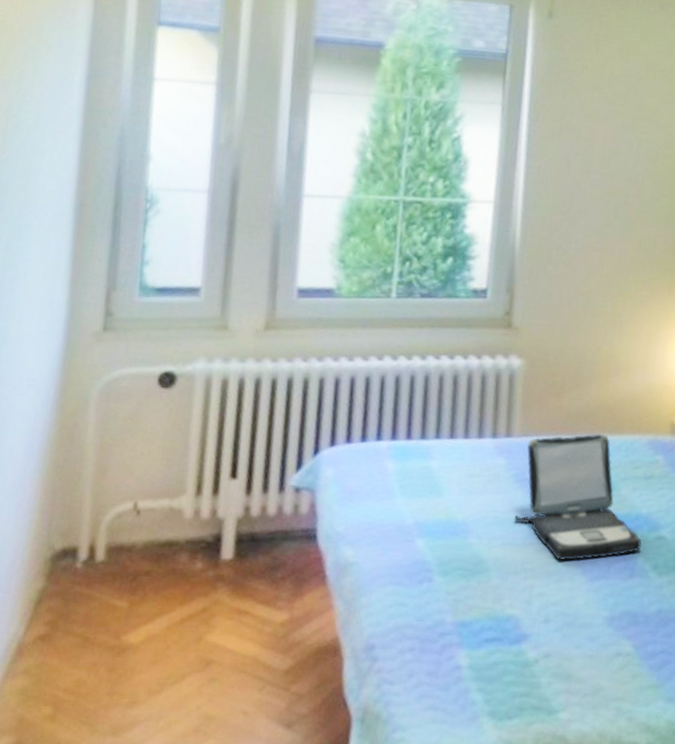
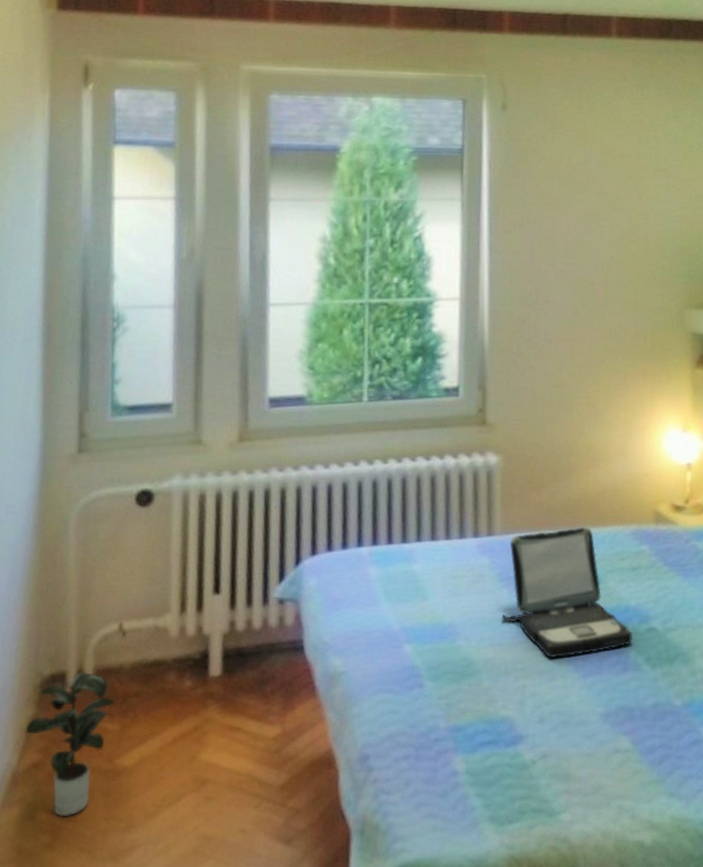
potted plant: none [33,548,127,690] -> present [25,672,117,817]

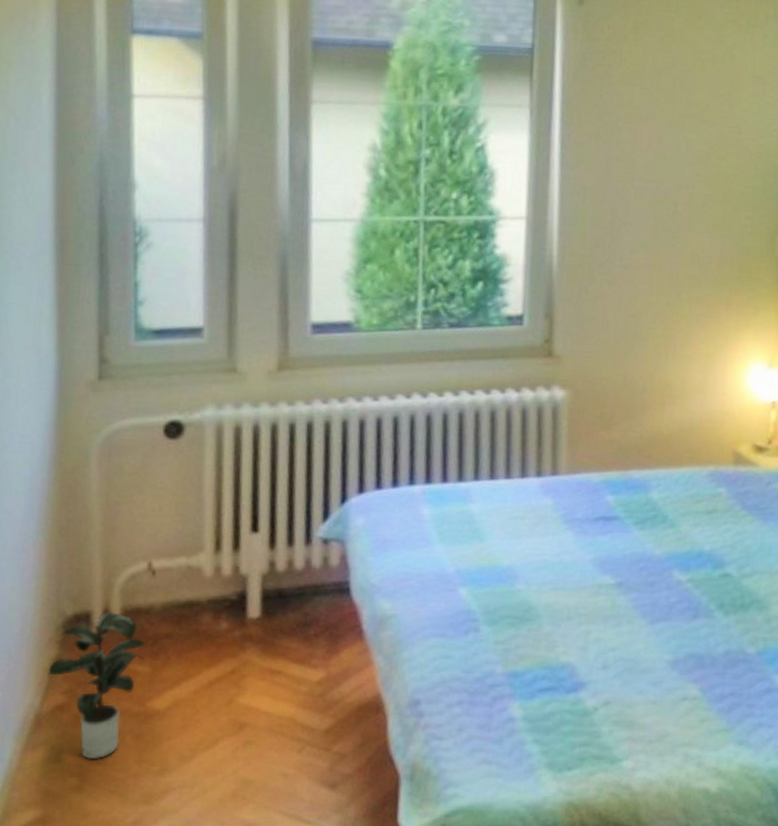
laptop: present [501,527,633,658] -> none [564,467,706,603]

